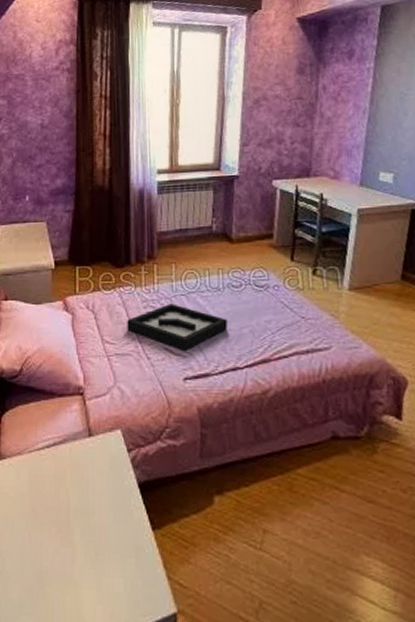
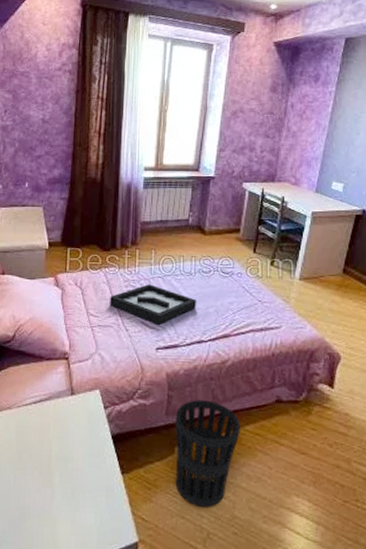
wastebasket: none [211,438,291,570] -> present [175,400,240,507]

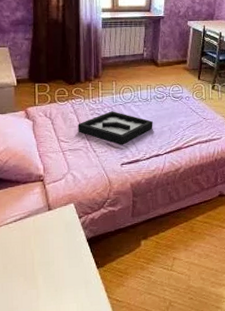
wastebasket: present [175,400,240,507] -> none [139,201,192,284]

